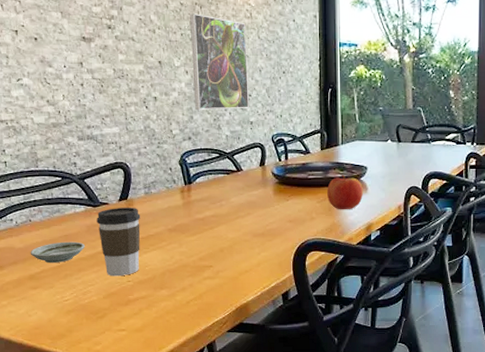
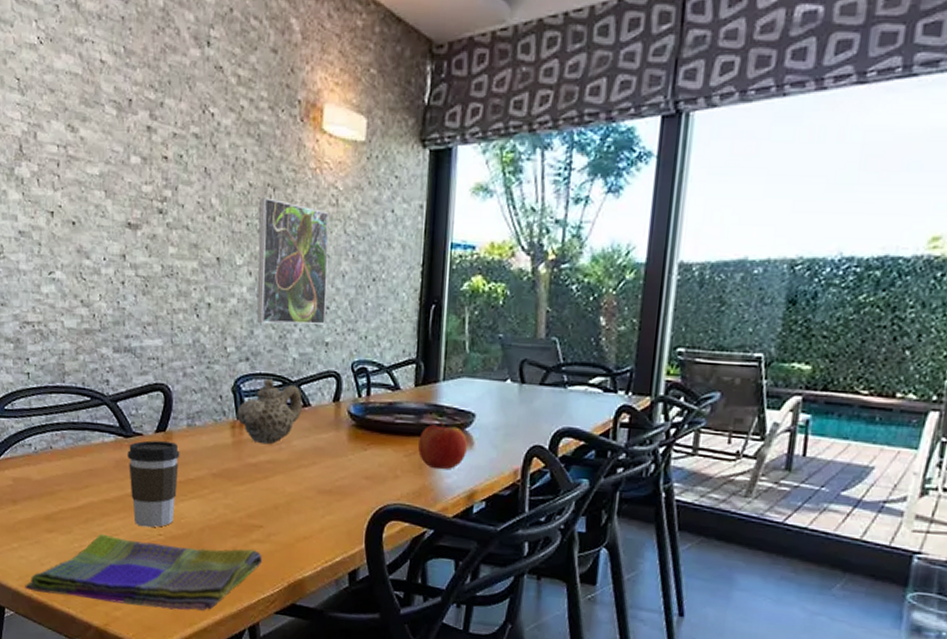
dish towel: none [16,285,215,339] -> present [25,533,263,611]
saucer: present [30,241,85,264] -> none [48,477,111,504]
teapot: none [184,152,236,203] -> present [237,378,302,445]

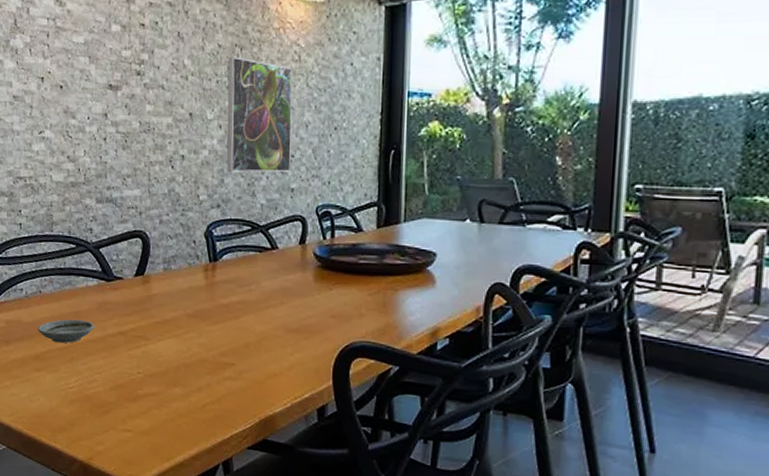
dish towel: present [25,533,263,611] -> none [16,372,235,446]
saucer: none [48,477,111,504] -> present [37,319,94,344]
coffee cup: present [127,440,180,528] -> none [109,284,157,366]
teapot: present [237,378,302,445] -> none [209,223,270,286]
fruit: present [418,421,467,470] -> none [382,260,429,308]

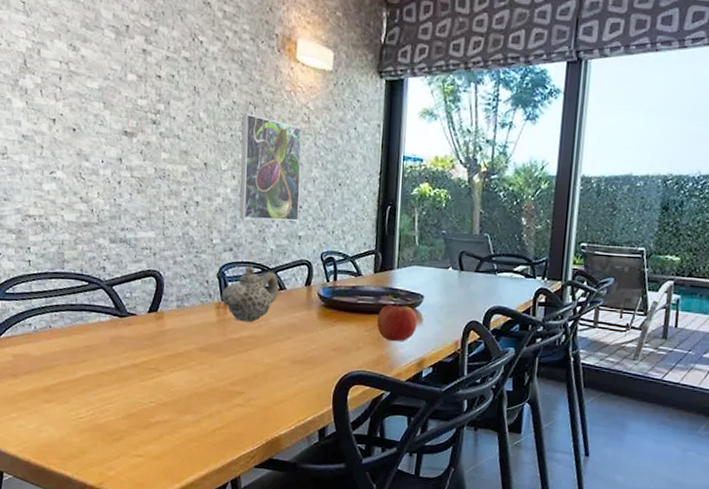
saucer: present [37,319,94,344] -> none [47,352,107,376]
teapot: none [209,223,270,286] -> present [221,266,279,322]
fruit: none [382,260,429,308] -> present [377,301,417,342]

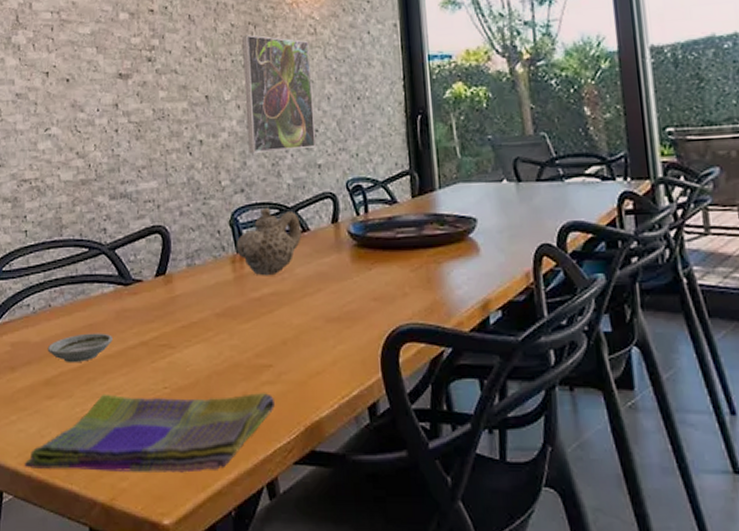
dish towel: none [23,402,244,468] -> present [24,393,276,473]
saucer: none [47,352,107,376] -> present [47,333,112,363]
fruit: present [377,301,417,342] -> none [423,230,474,282]

